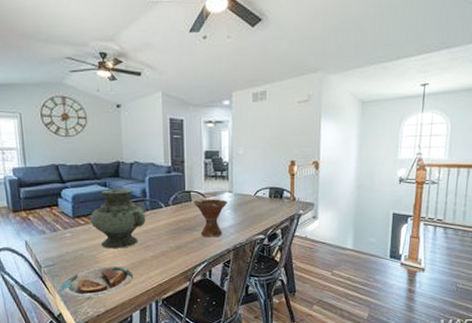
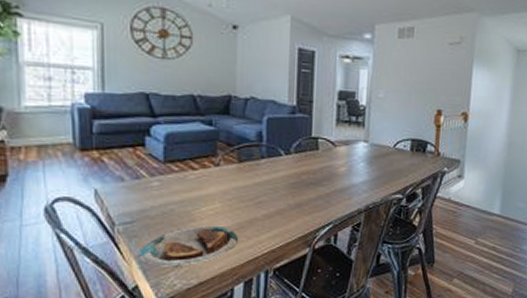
vase: present [90,188,146,248] -> none [186,128,261,204]
bowl: present [193,199,228,238] -> none [321,148,363,195]

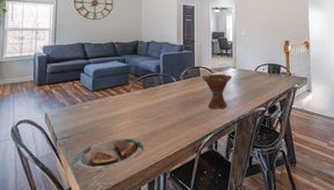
bowl: none [321,148,363,195] -> present [202,74,232,110]

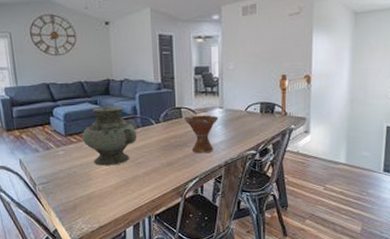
plate: present [72,137,144,172] -> none [54,182,126,215]
vase: none [107,64,159,120] -> present [81,106,137,166]

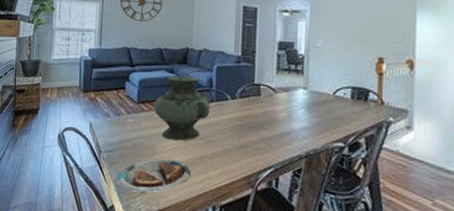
plate: none [54,182,126,215] -> present [115,158,191,194]
bowl: present [184,115,219,154] -> none [262,94,302,140]

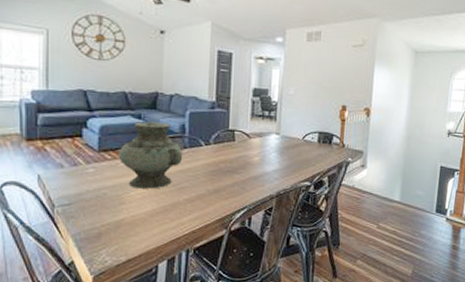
plate: present [115,158,191,194] -> none [74,208,163,245]

